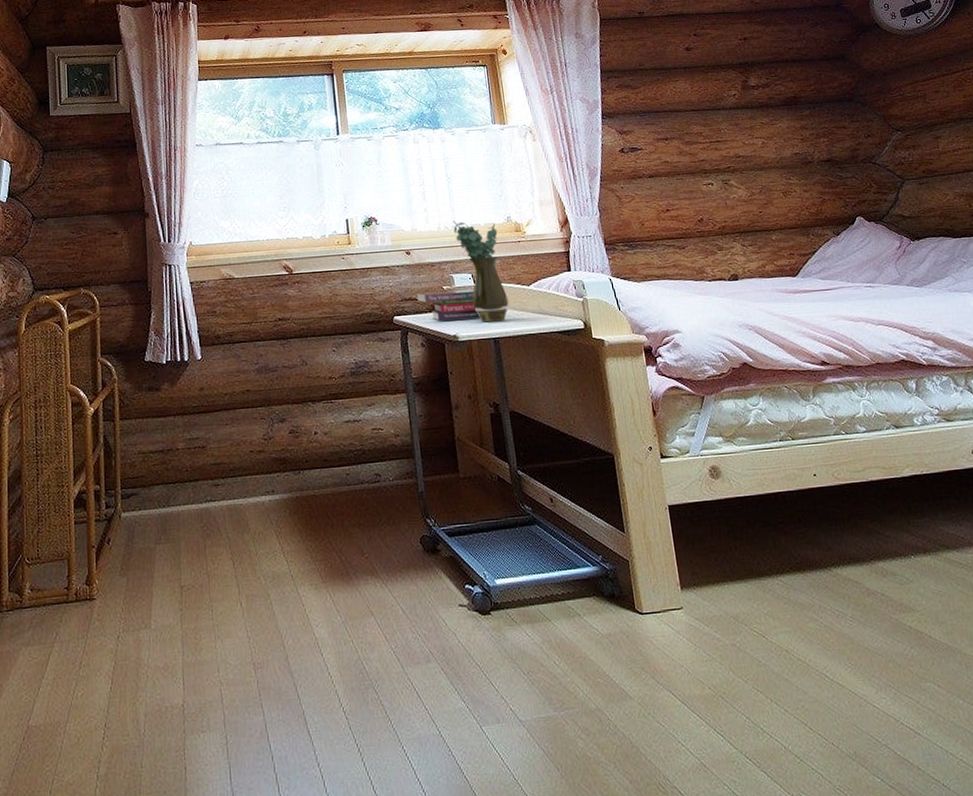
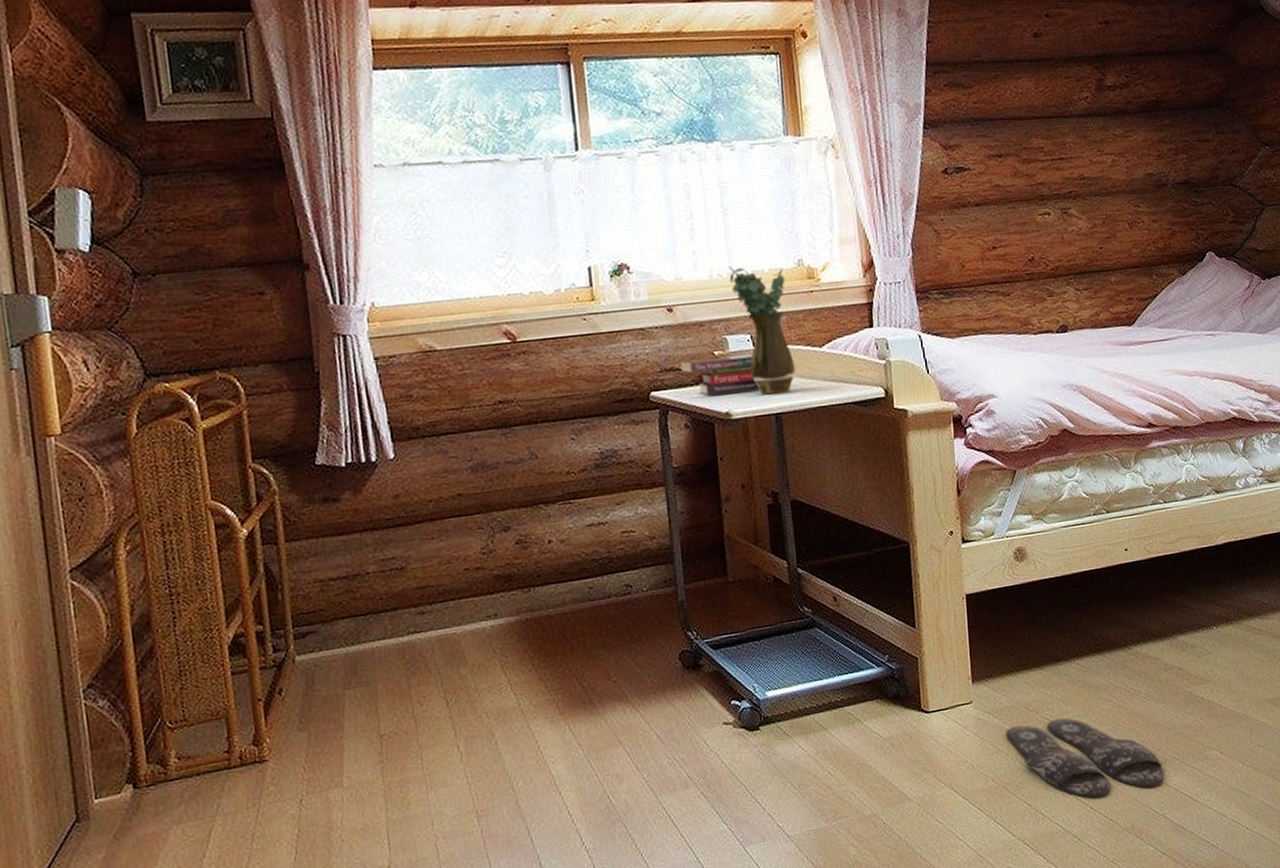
slippers: none [717,632,882,719] -> present [1006,718,1165,799]

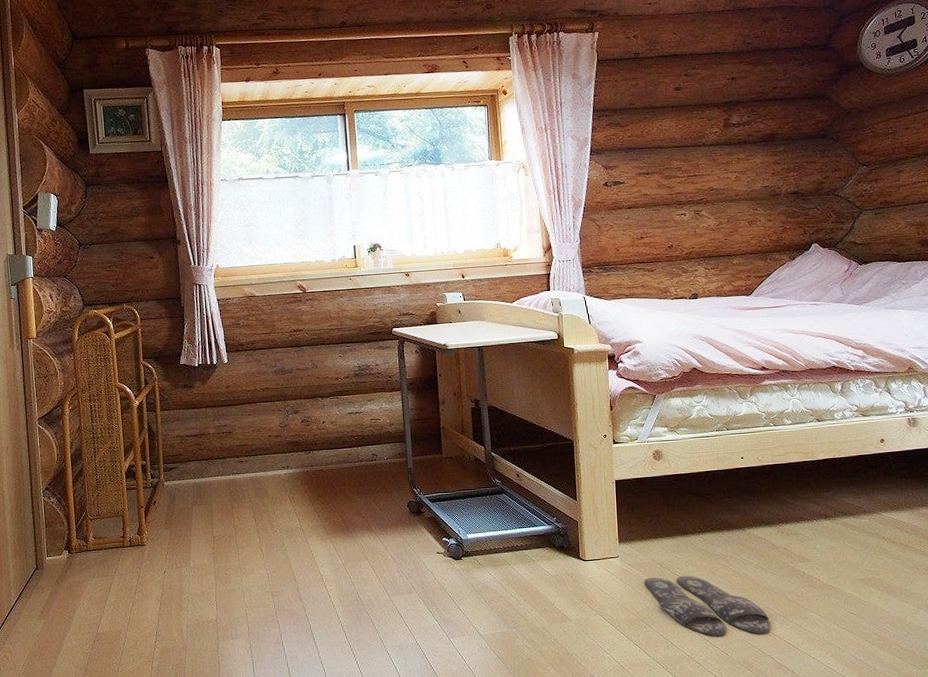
books: present [681,354,760,397] -> none [414,306,468,333]
vase: present [729,266,796,395] -> none [448,246,494,334]

